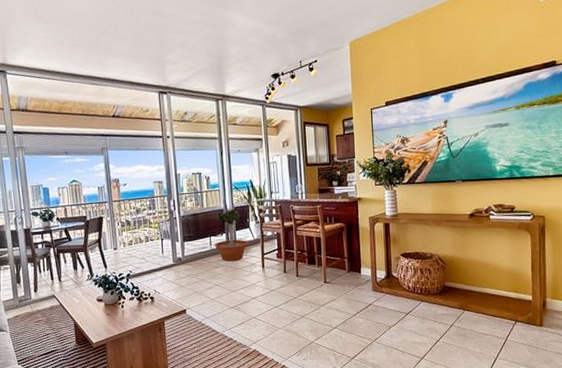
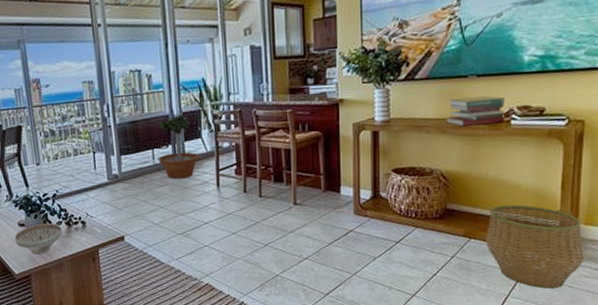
decorative bowl: none [93,298,135,326] -> present [14,222,63,254]
books: none [441,196,484,220] -> present [447,95,504,127]
basket: none [475,282,554,352] -> present [485,204,585,289]

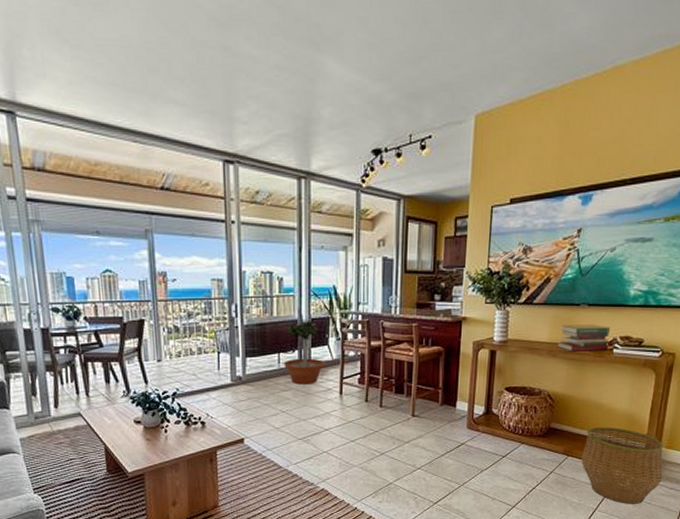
decorative bowl: present [14,222,63,254] -> none [129,421,181,453]

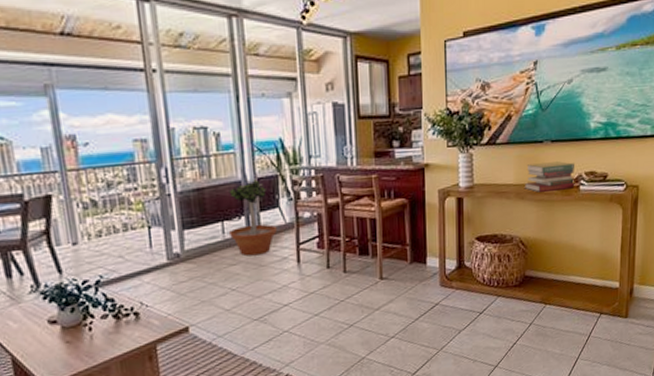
basket: present [581,426,664,504] -> none [558,268,639,349]

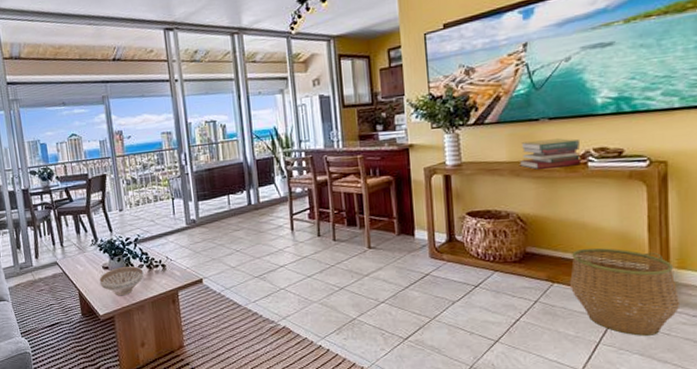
decorative bowl: none [43,317,110,358] -> present [99,265,144,296]
potted tree: present [228,173,278,256] -> none [233,156,274,224]
basket: none [558,268,639,349] -> present [569,247,681,336]

